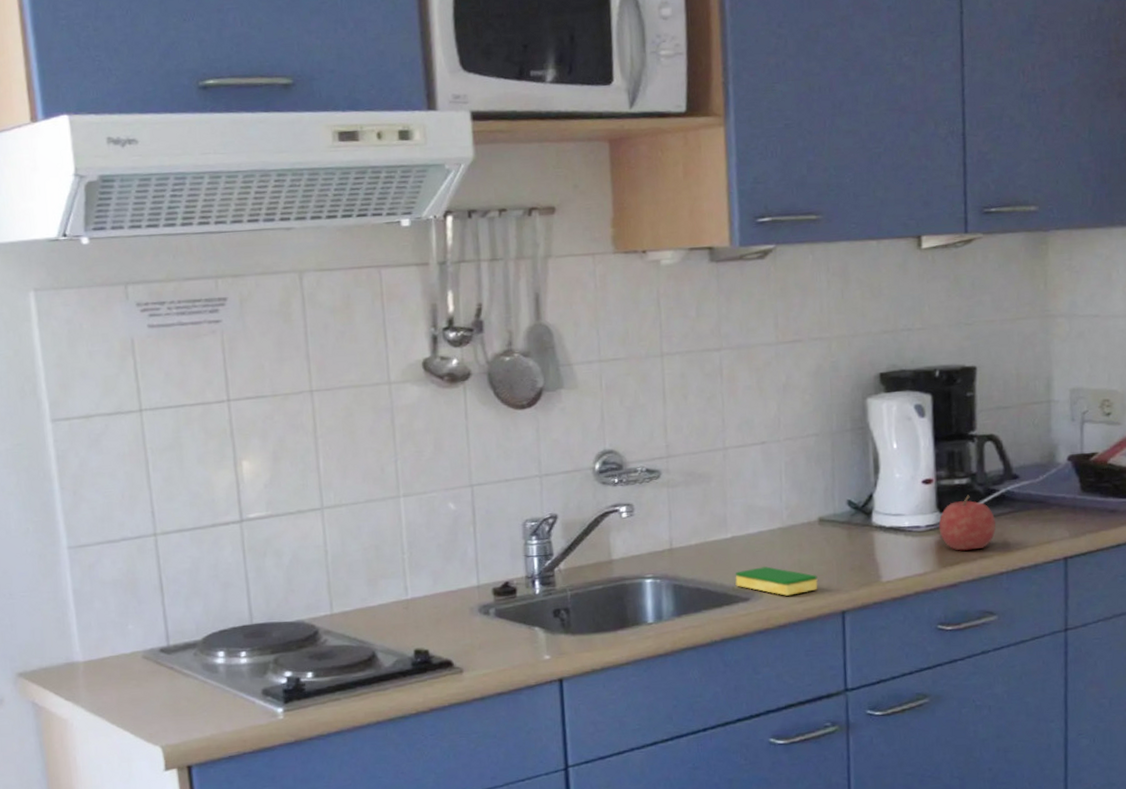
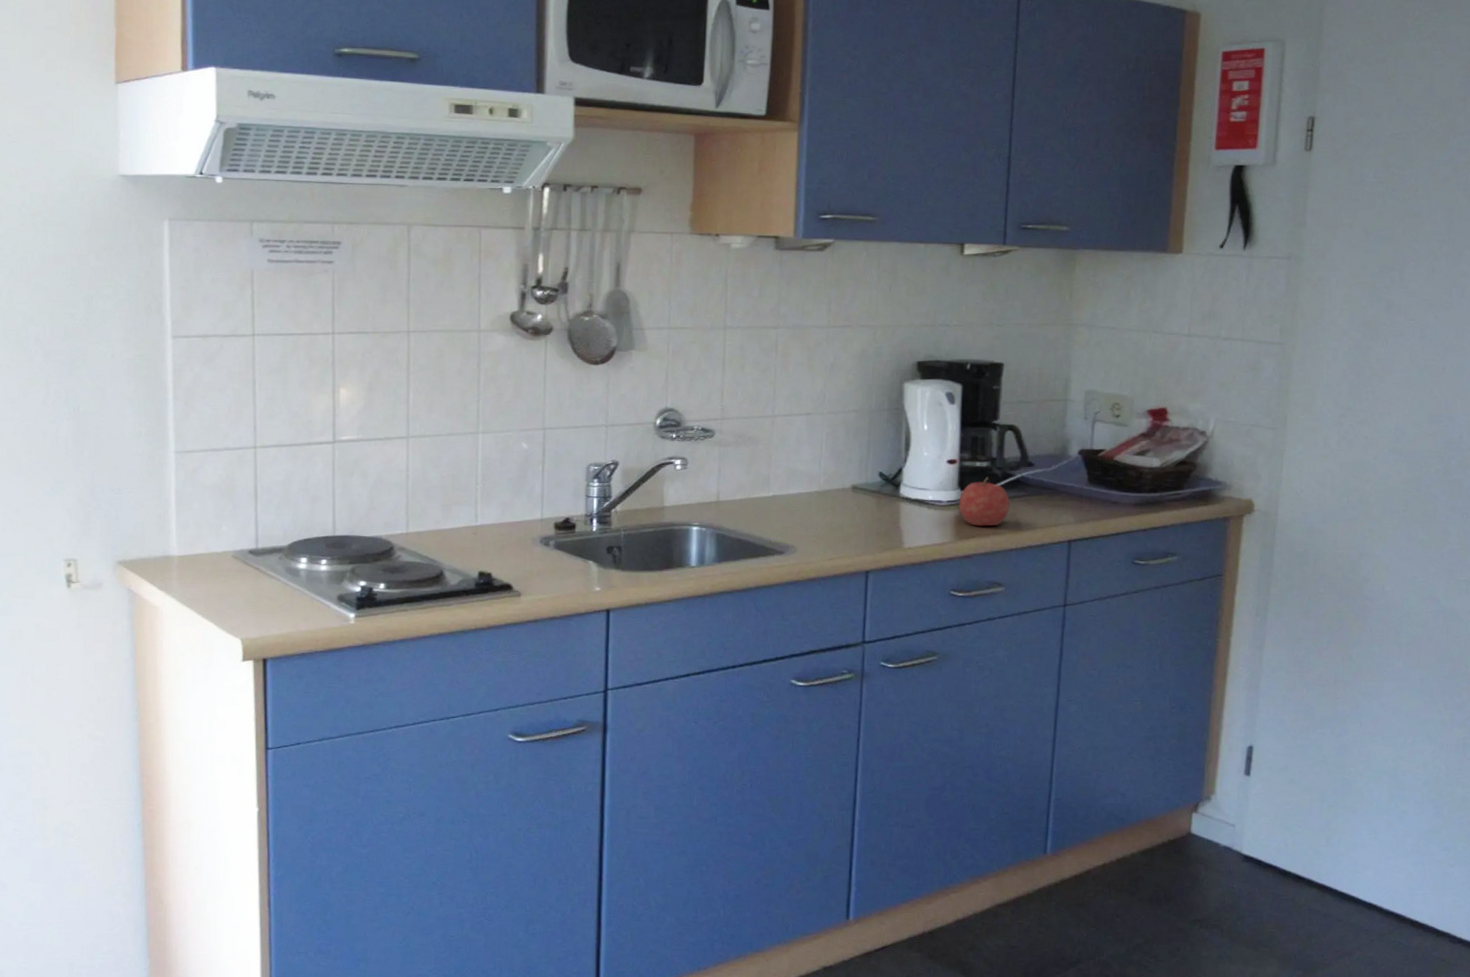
dish sponge: present [735,566,818,596] -> none [773,525,847,553]

